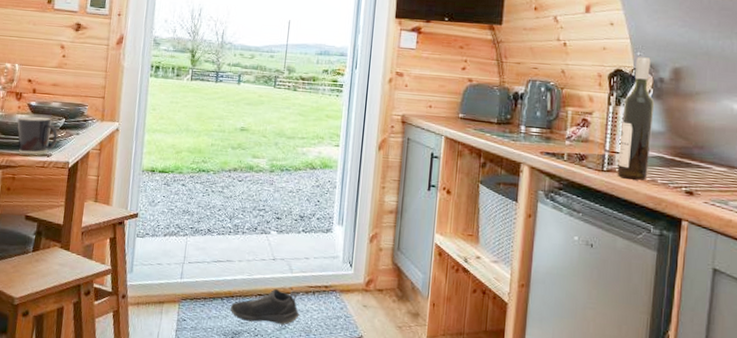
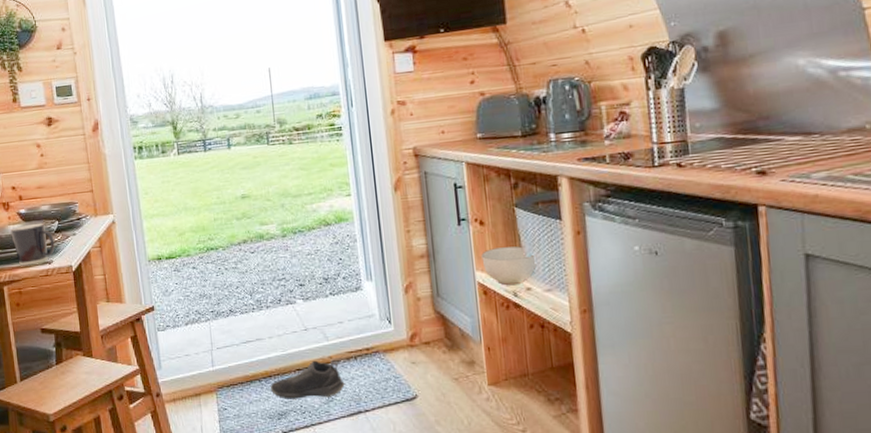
bowl: none [442,216,491,252] -> present [481,246,537,285]
bottle: present [617,57,655,180] -> none [665,26,708,171]

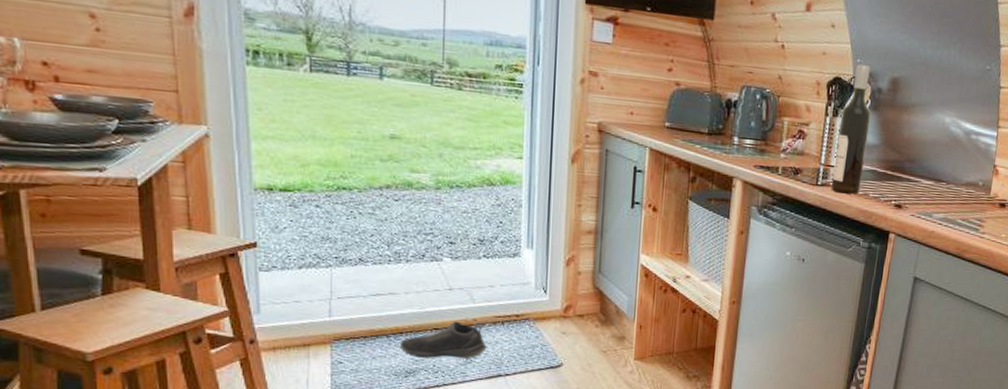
mug: present [11,222,55,266] -> none [36,115,111,169]
bowl: present [481,246,537,285] -> none [648,234,701,271]
bottle: none [665,26,708,171] -> present [831,64,872,194]

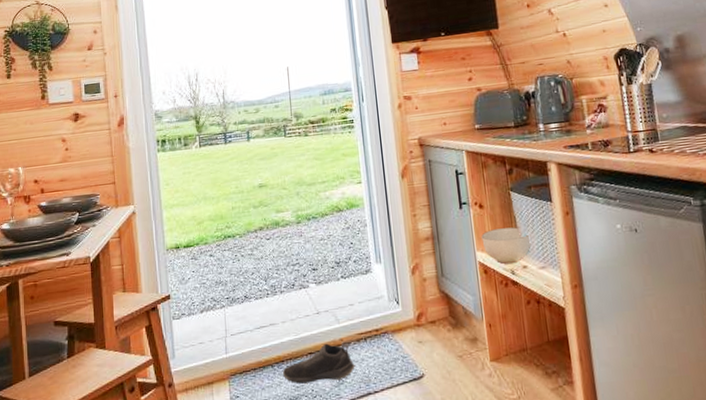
bowl: none [648,234,701,271] -> present [481,227,532,264]
bottle: present [831,64,872,194] -> none [635,31,675,156]

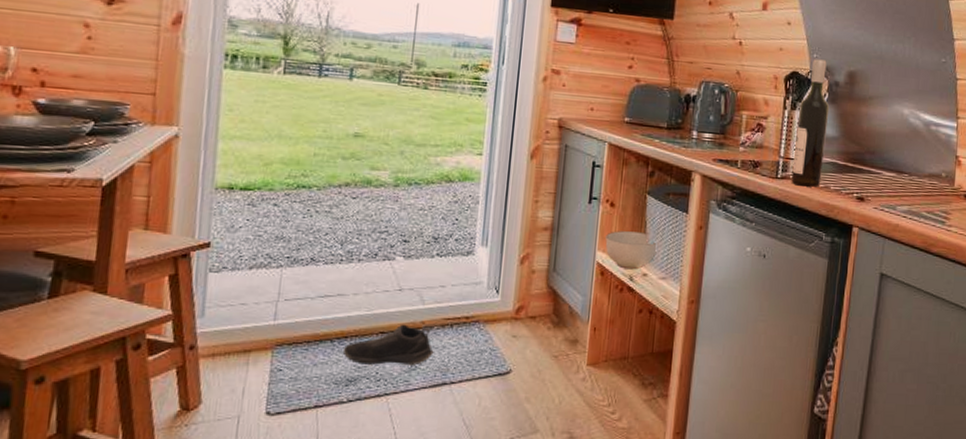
bottle: none [635,31,675,156] -> present [791,59,830,187]

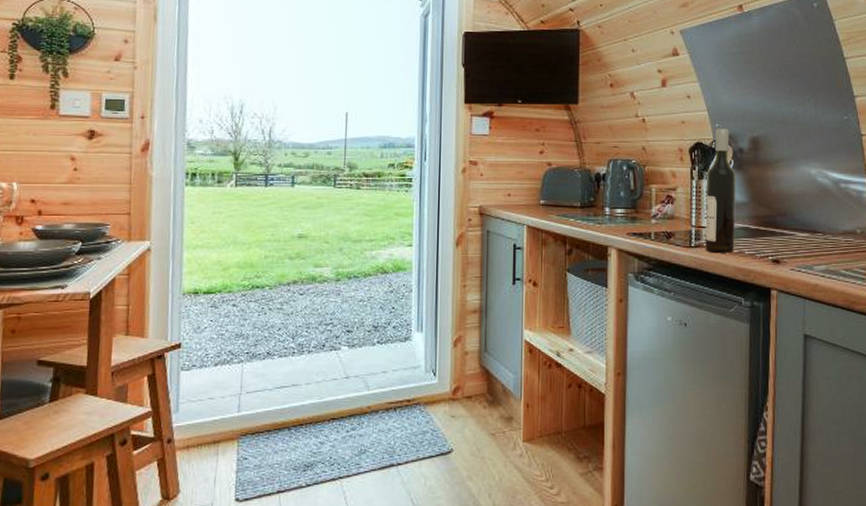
shoe: present [342,324,434,366] -> none [299,410,381,450]
bowl: present [605,230,659,269] -> none [531,308,582,344]

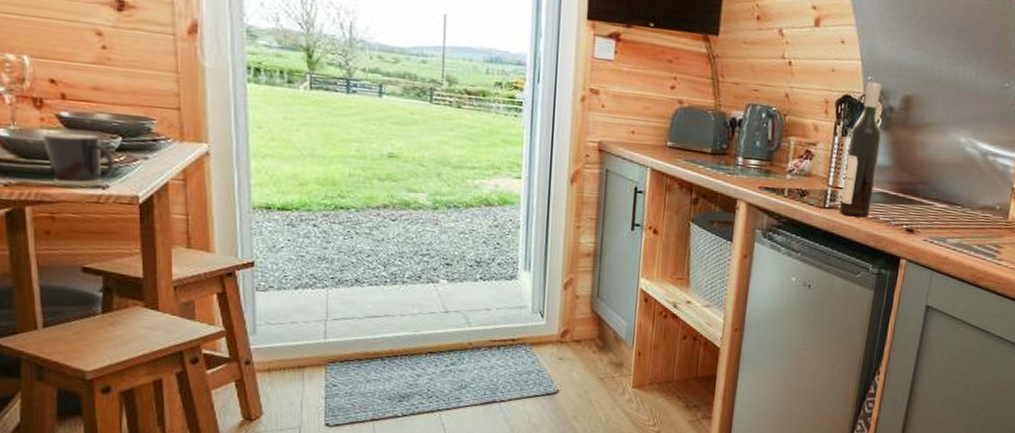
mug: none [19,242,73,288] -> present [43,132,114,186]

